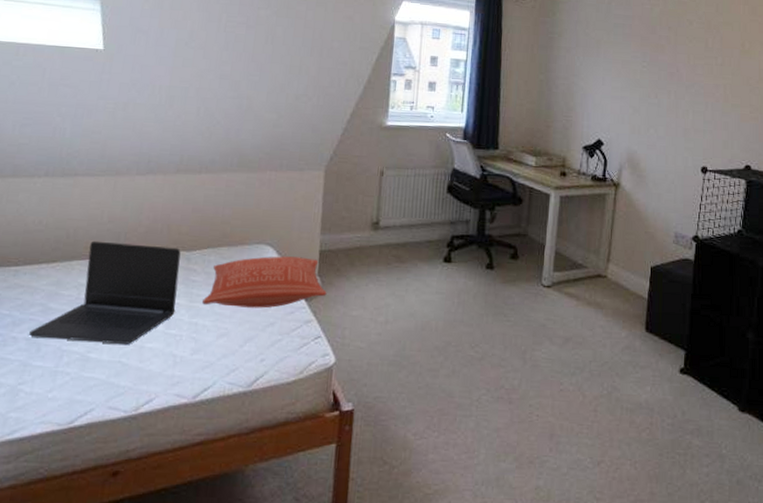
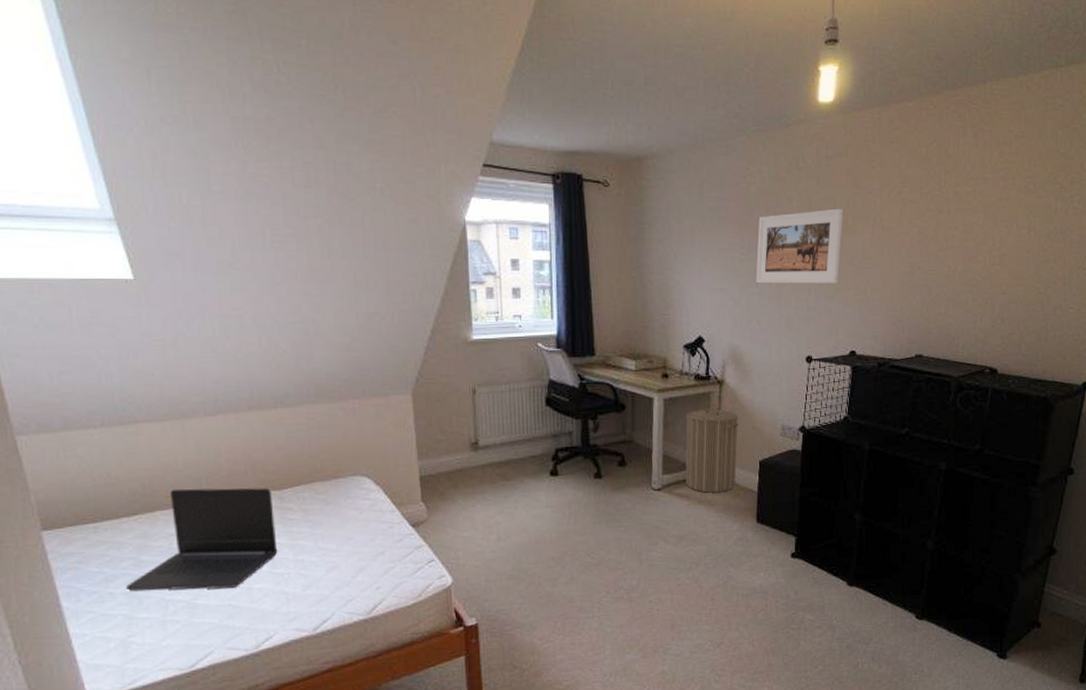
pillow: present [202,256,327,308] -> none [305,484,434,542]
laundry hamper: none [576,204,632,296] -> present [685,403,738,493]
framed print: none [655,32,741,100] -> present [756,208,843,284]

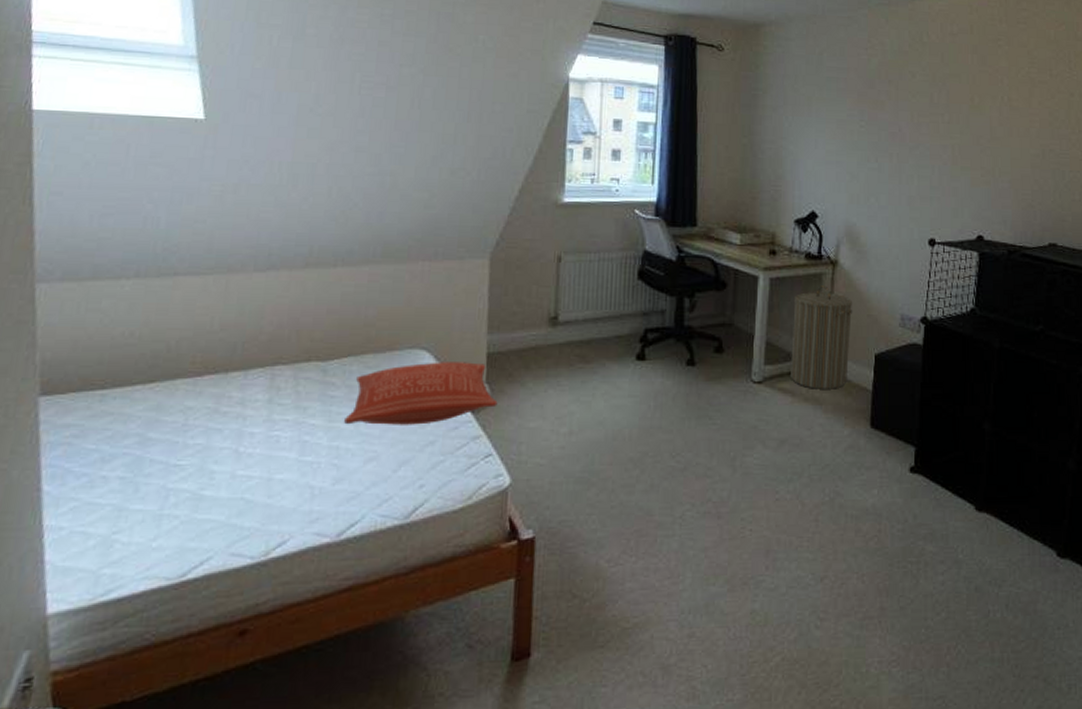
laptop: present [126,488,278,591] -> none [123,354,315,477]
pillow: none [305,484,434,542] -> present [344,362,498,425]
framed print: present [756,208,843,284] -> none [875,85,969,162]

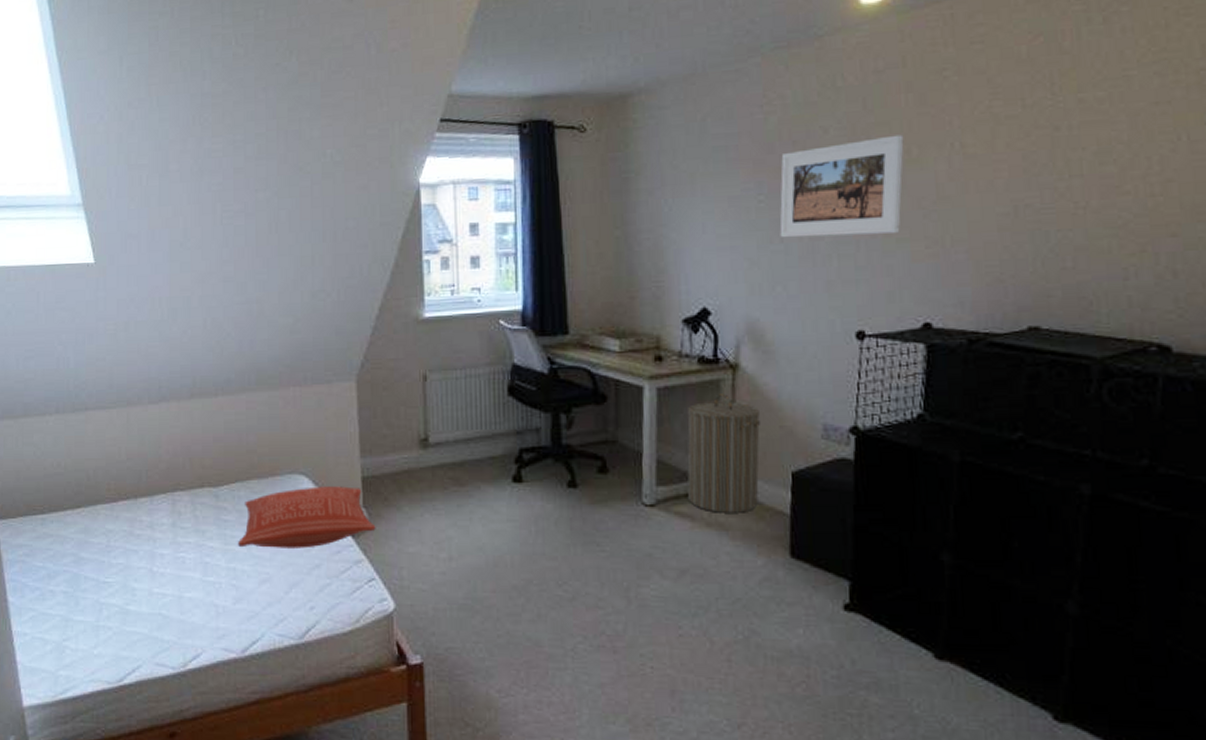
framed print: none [875,85,969,162] -> present [779,134,904,238]

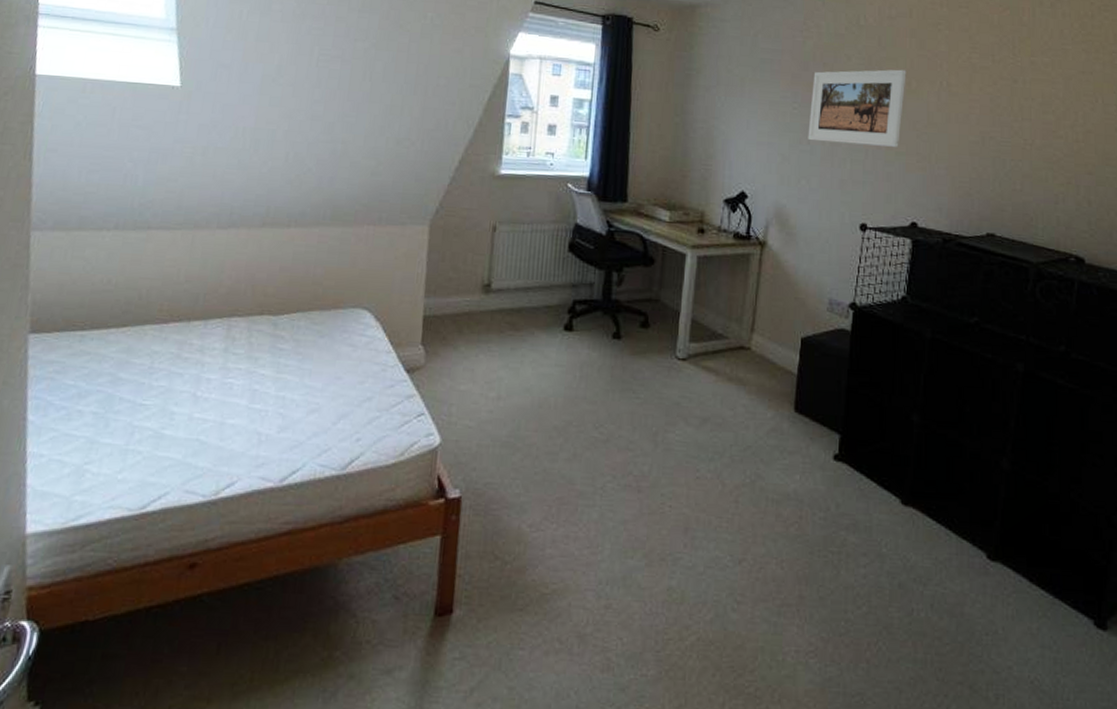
pillow: present [238,486,376,548] -> none [291,321,432,381]
laundry hamper: present [687,394,760,513] -> none [715,266,780,371]

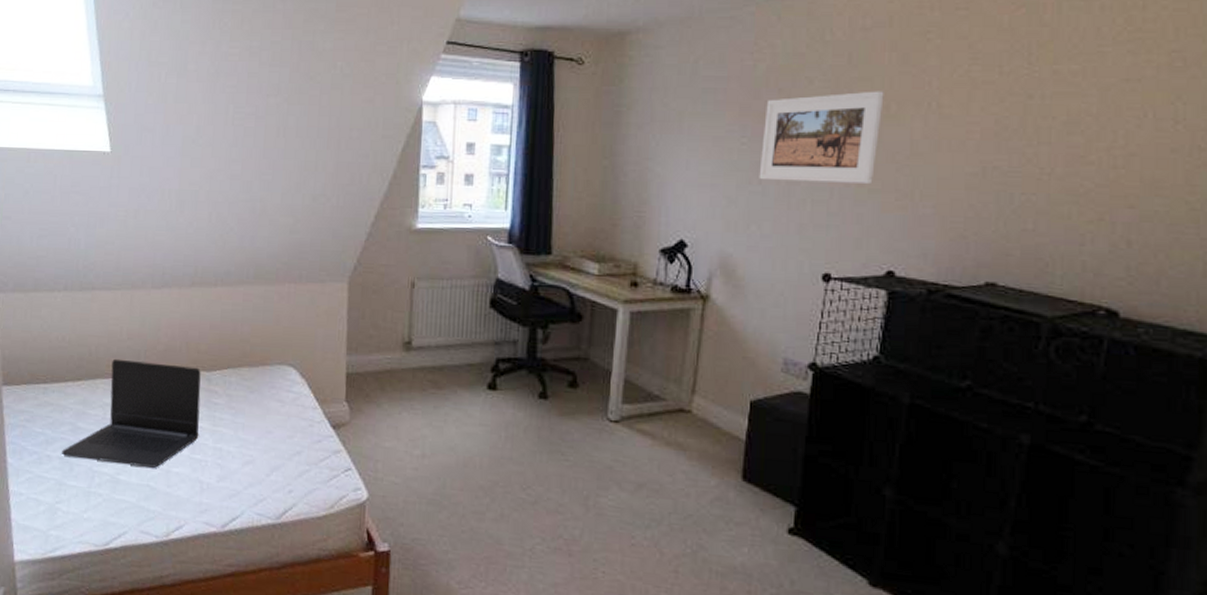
laptop: none [96,302,267,420] -> present [62,358,201,468]

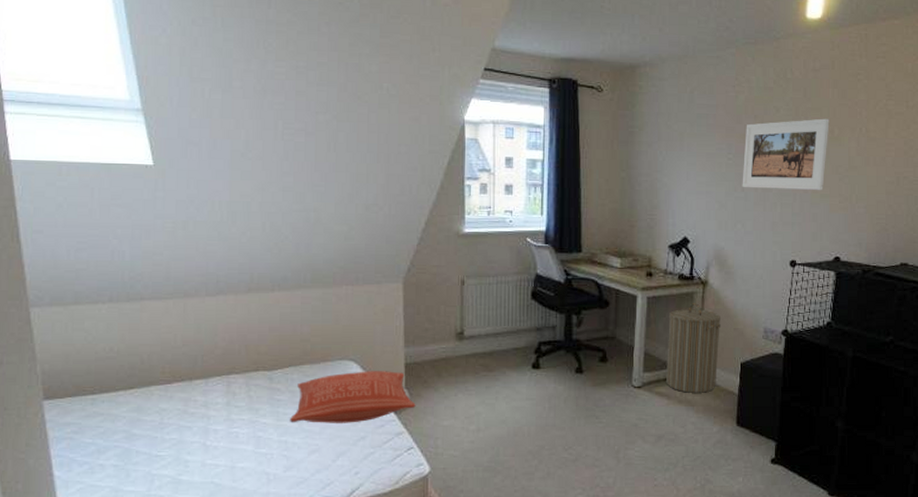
laptop: present [62,358,201,468] -> none [116,365,263,465]
pillow: none [226,378,356,436] -> present [290,371,416,423]
laundry hamper: none [651,322,725,435] -> present [666,303,720,393]

